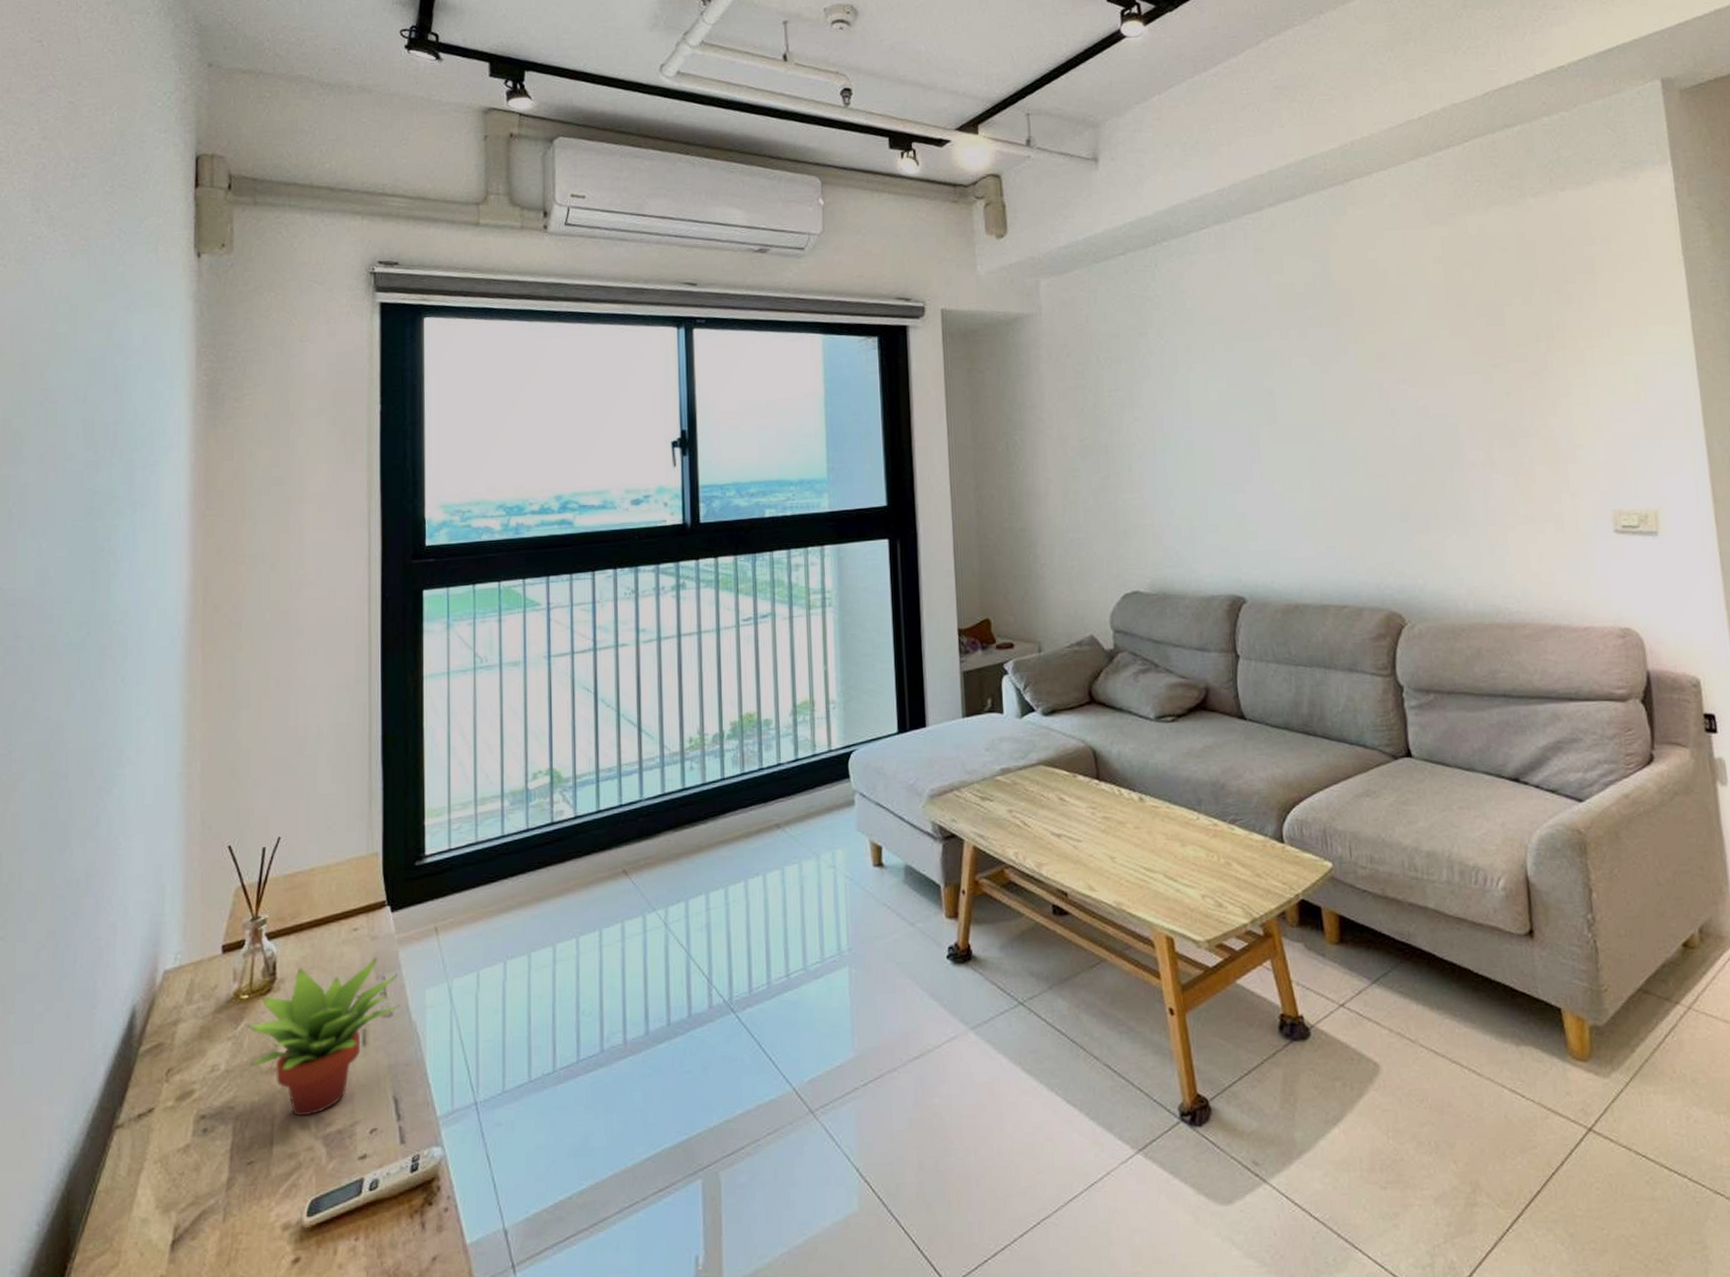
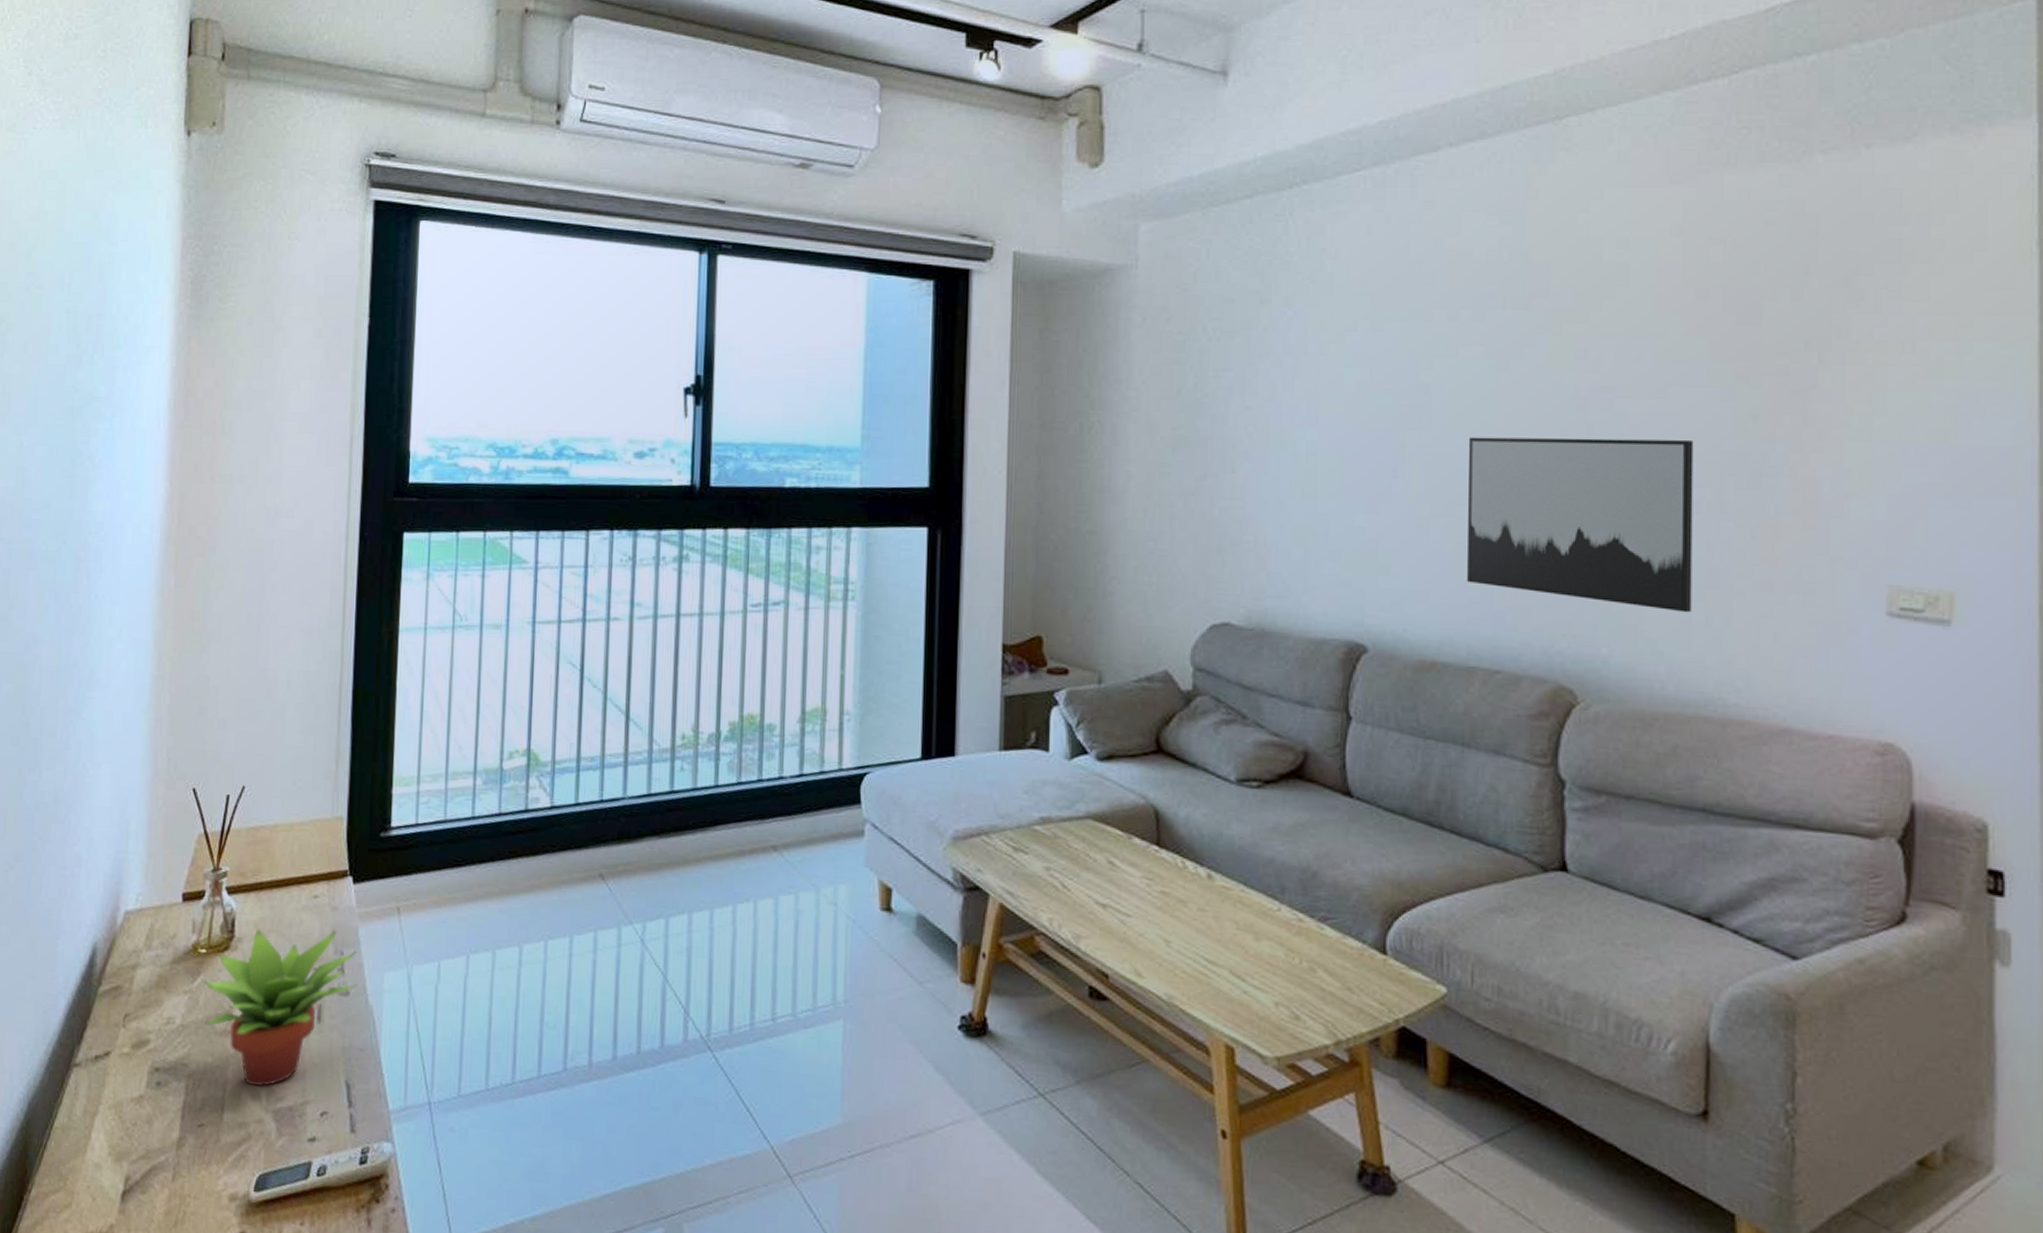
wall art: none [1305,414,1479,546] -> present [1467,437,1694,613]

